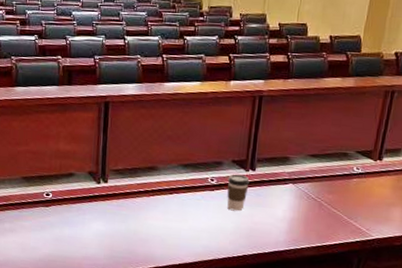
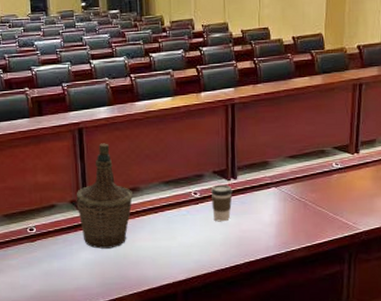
bottle: none [94,119,150,223] -> present [76,143,133,249]

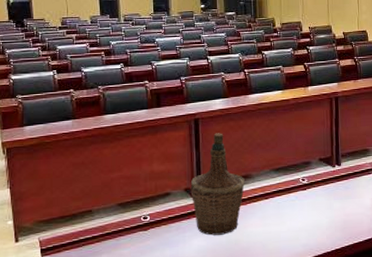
coffee cup: present [210,184,233,222] -> none [317,171,337,207]

